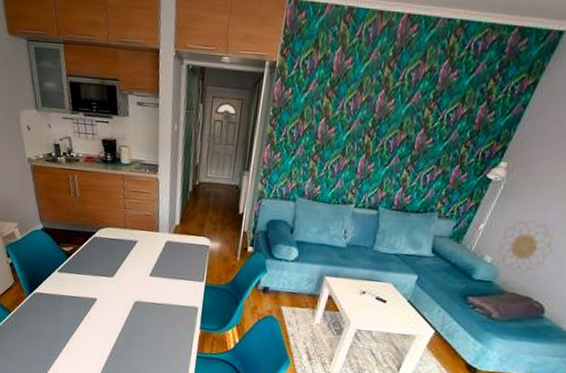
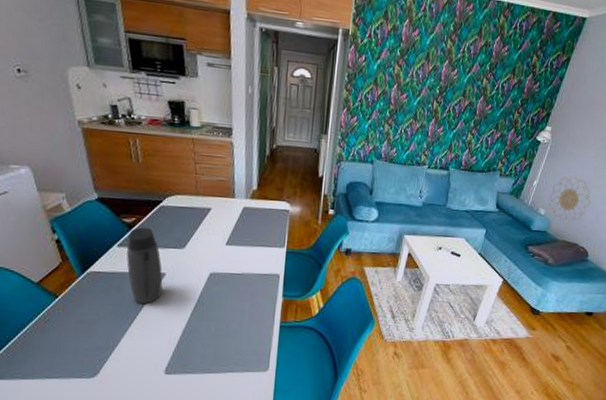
water bottle: none [65,255,95,325] -> present [126,227,163,304]

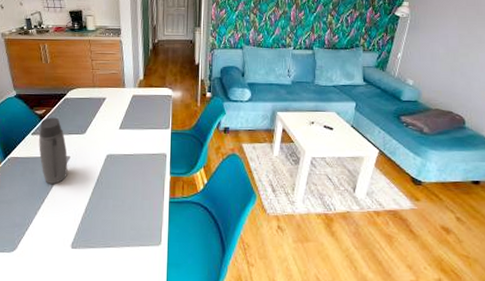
decorative wall piece: present [549,175,591,221] -> none [416,45,460,89]

